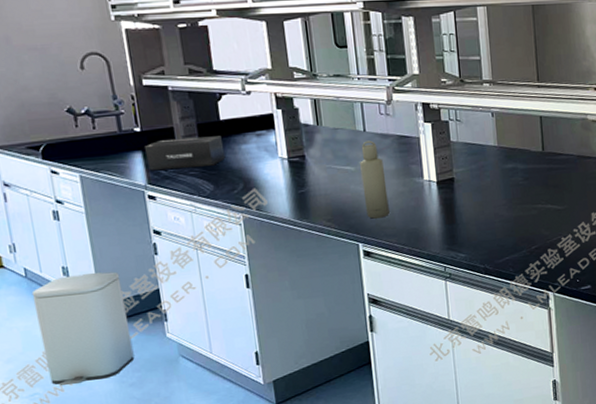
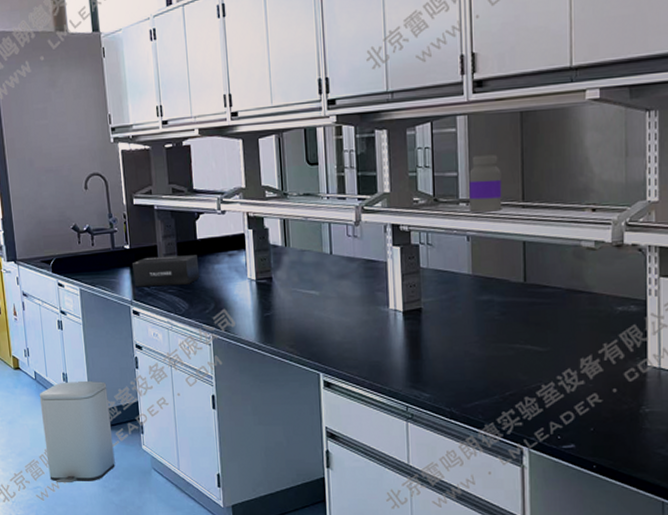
bottle: present [360,140,390,219] -> none [325,264,352,348]
jar: none [490,41,521,92] -> present [469,154,502,213]

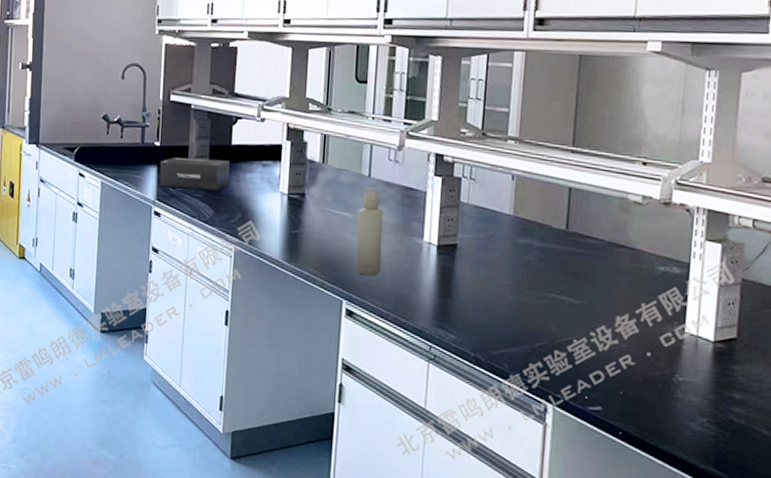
pedal bin: present [39,380,115,483] -> none [40,278,116,389]
bottle: none [325,264,352,348] -> present [356,187,383,276]
jar: present [469,154,502,213] -> none [518,94,554,154]

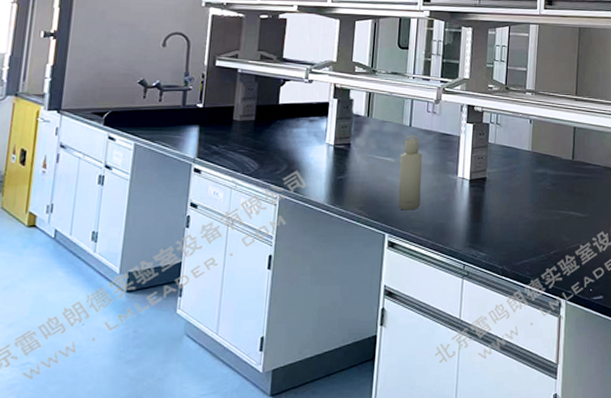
box: present [159,157,231,191] -> none [201,117,277,146]

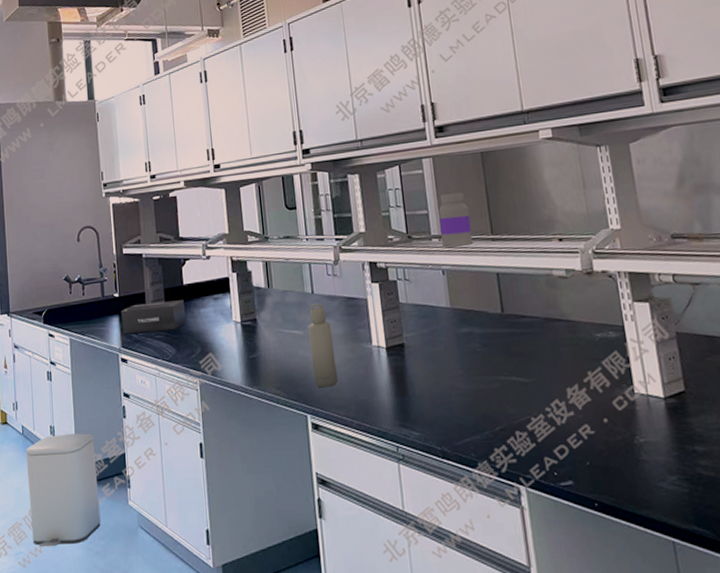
pedal bin: none [47,240,147,357] -> present [25,432,101,548]
box: none [201,117,277,146] -> present [120,300,187,335]
jar: none [534,57,561,102] -> present [438,192,473,247]

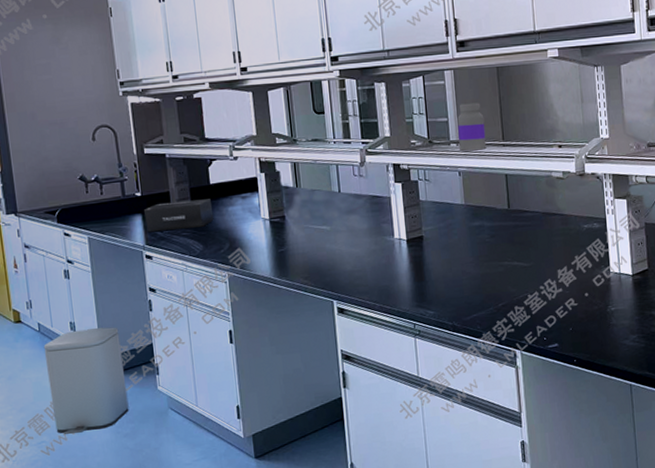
bottle: present [308,303,338,388] -> none [335,201,362,277]

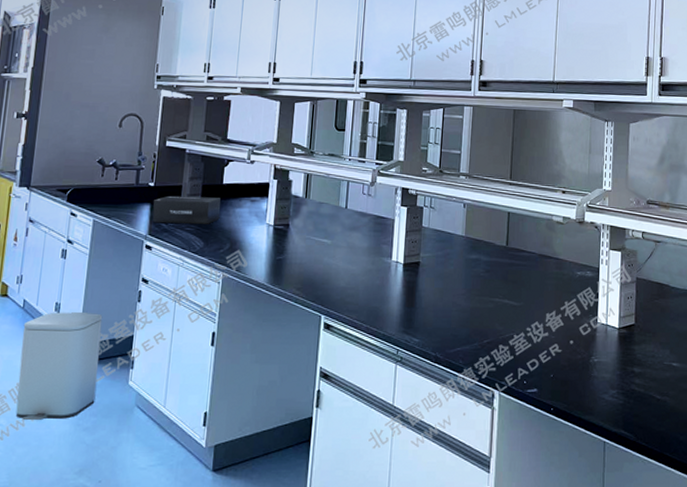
jar: present [457,102,487,152] -> none [468,139,496,186]

